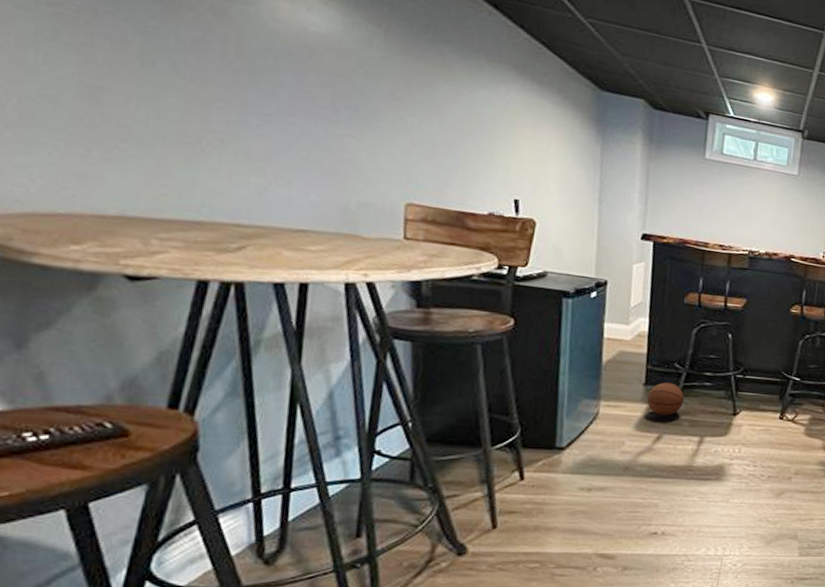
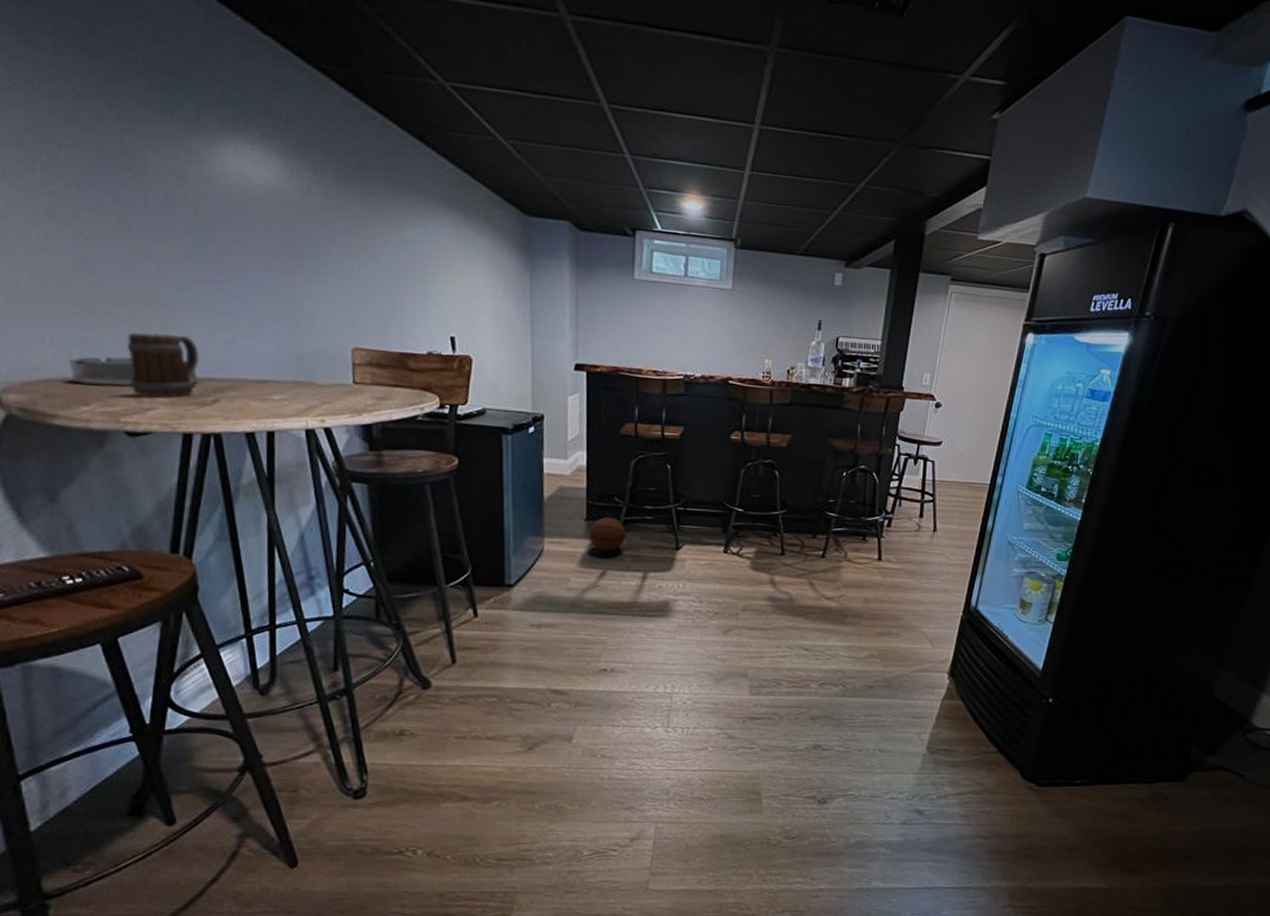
ashtray: none [59,191,222,229] -> present [69,356,198,386]
beer mug: none [136,170,227,241] -> present [126,332,200,398]

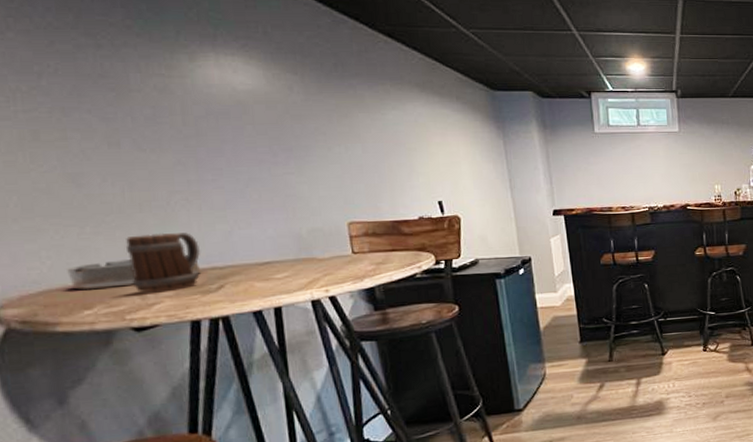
basketball: present [589,517,625,551] -> none [585,336,617,366]

